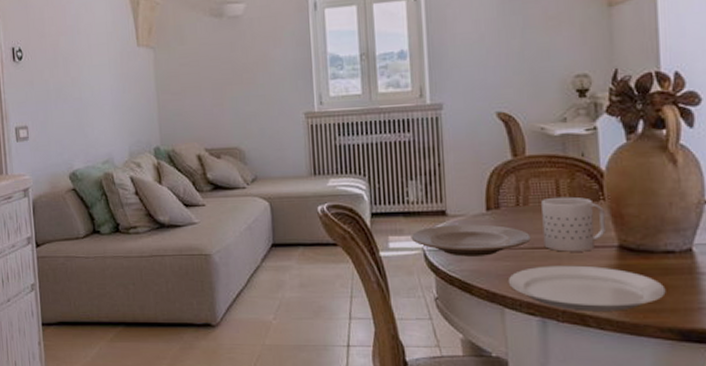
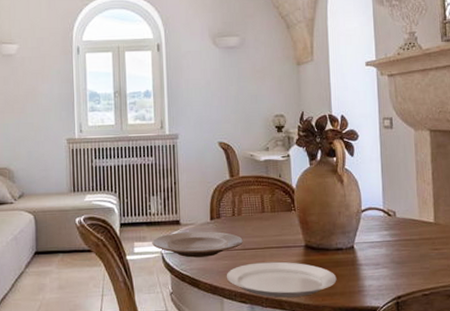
mug: present [541,196,607,252] -> none [251,208,297,252]

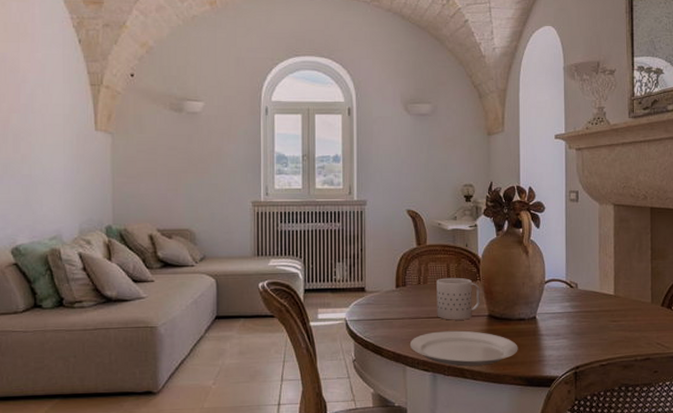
plate: present [152,231,244,258] -> none [336,299,429,325]
mug: none [251,208,297,252] -> present [436,277,481,320]

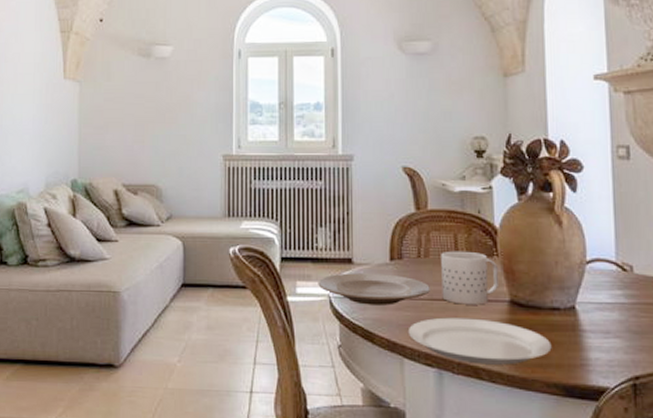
plate: none [336,299,429,325] -> present [318,273,432,306]

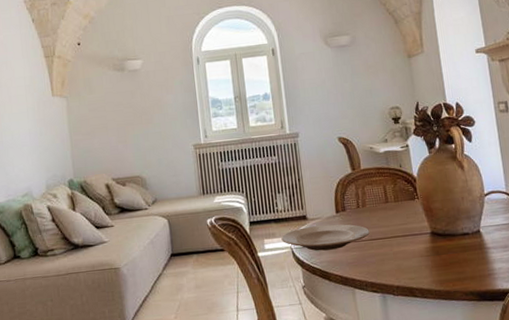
plate: present [407,317,552,365] -> none [355,249,466,285]
mug: present [441,251,500,305] -> none [375,198,422,241]

